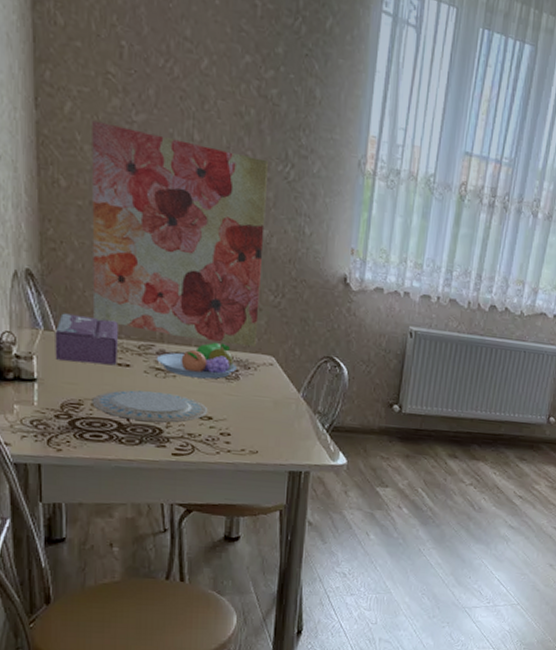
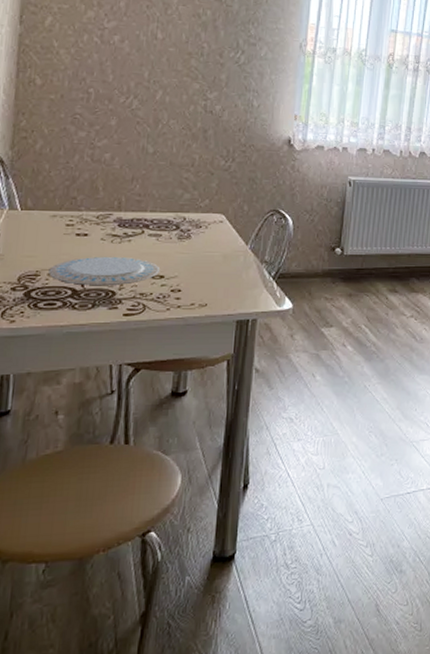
tissue box: present [55,313,118,366] -> none [16,193,79,236]
wall art: present [91,120,269,348] -> none [57,30,223,208]
fruit bowl: present [157,342,236,379] -> none [114,206,189,240]

